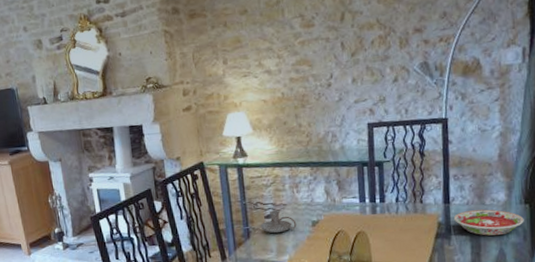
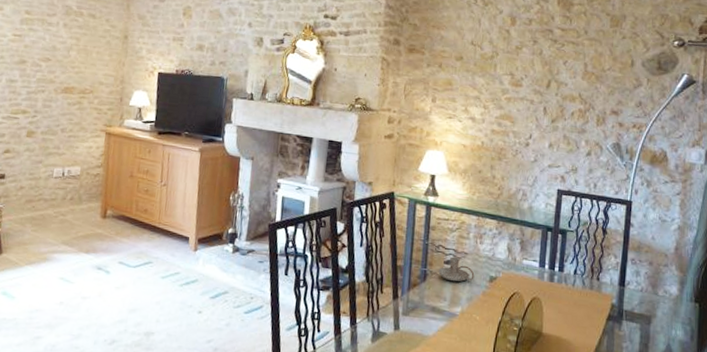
bowl: present [453,209,524,236] -> none [626,298,693,330]

